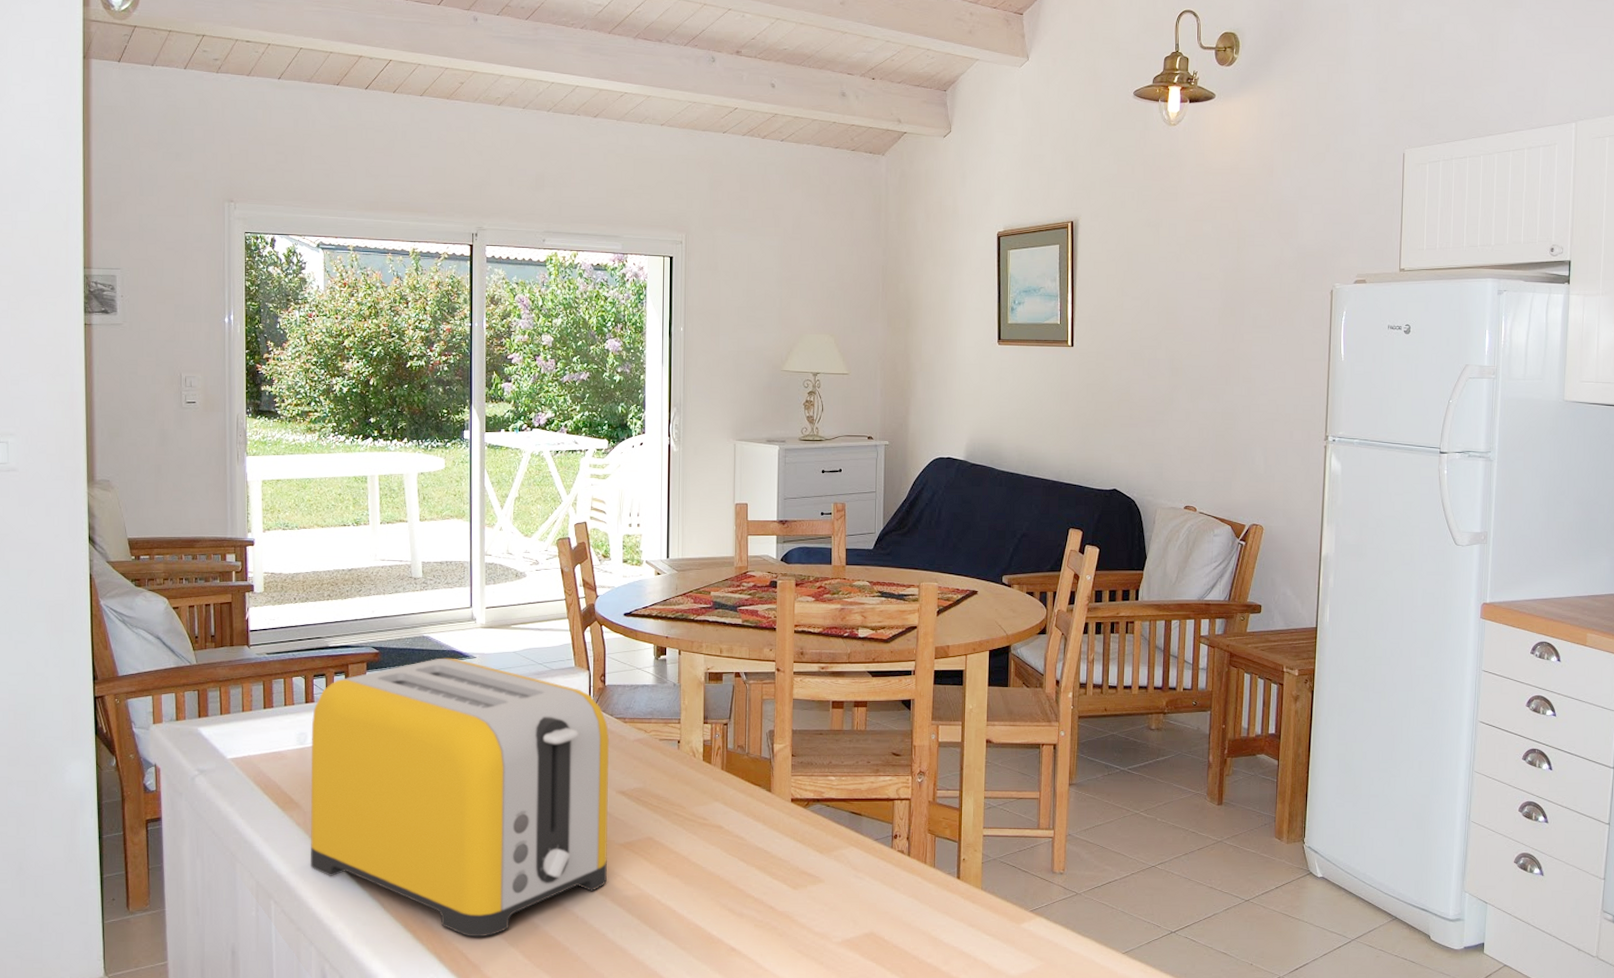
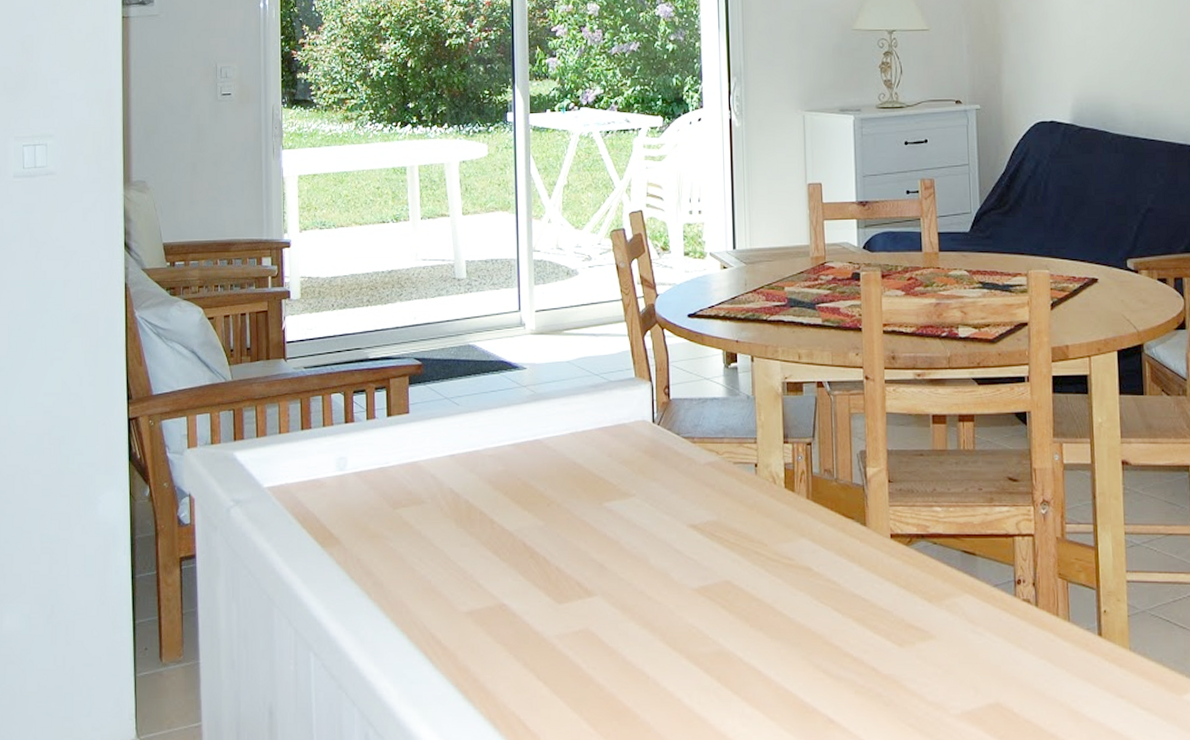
toaster: present [311,658,610,937] -> none [351,369,681,700]

